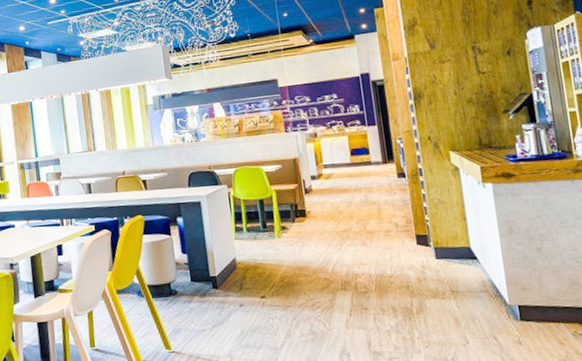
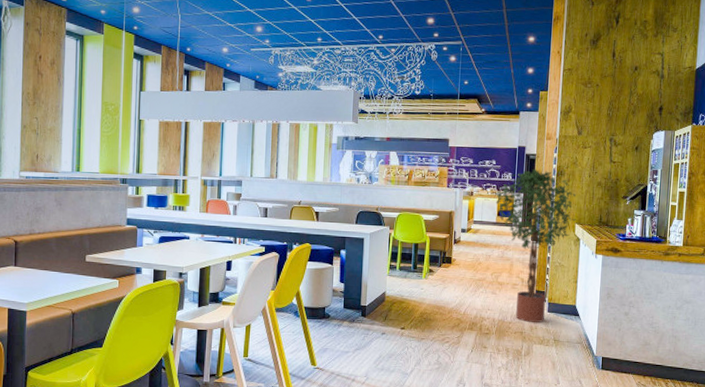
potted tree: none [343,95,449,274] -> present [495,168,576,323]

